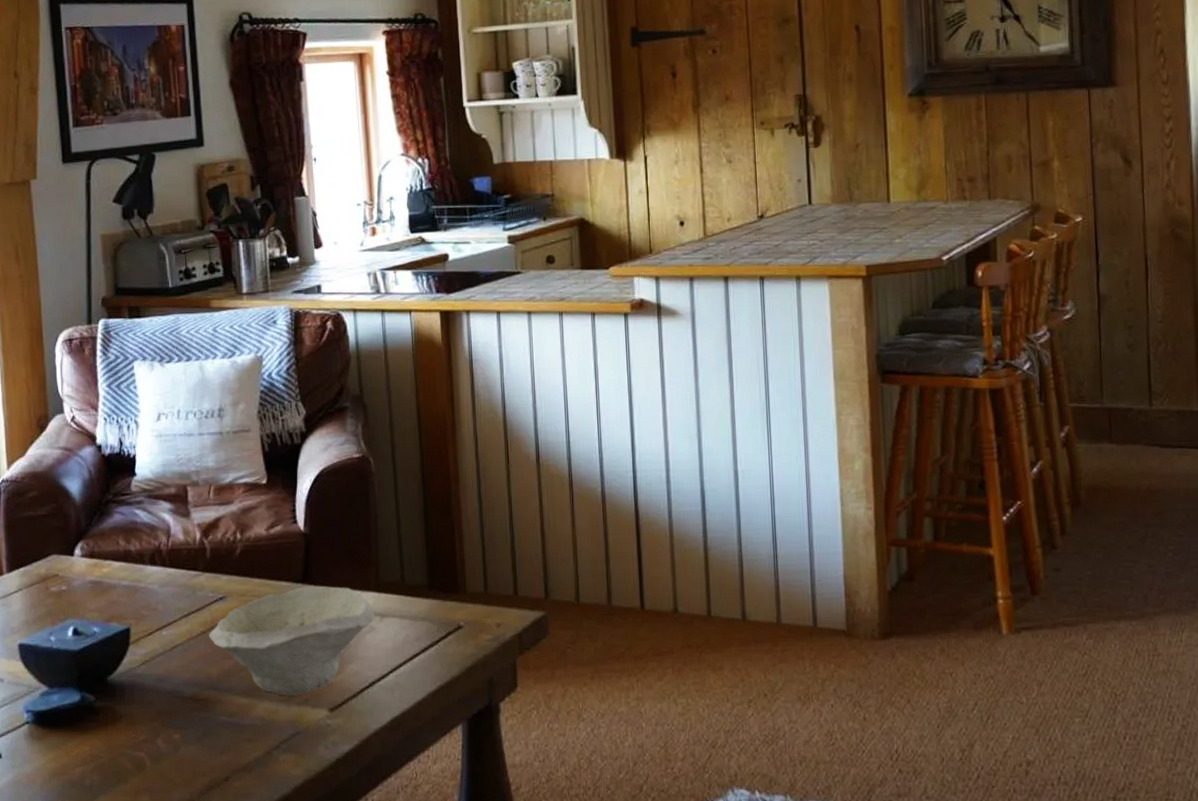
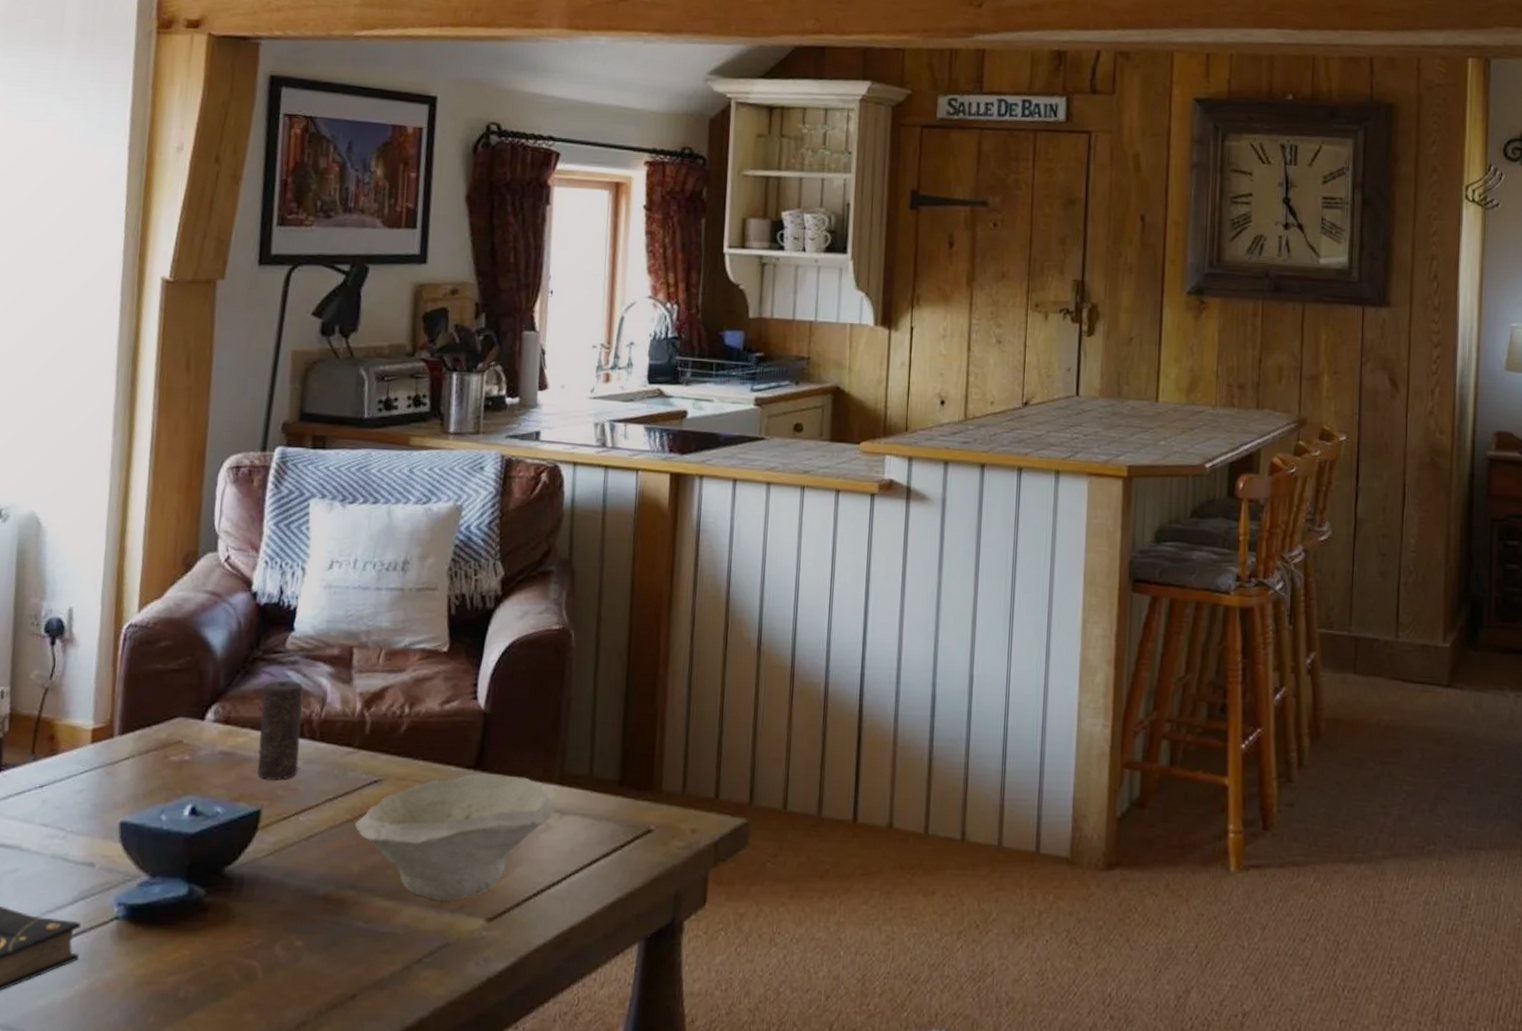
candle: none [117,517,155,603] -> present [257,679,304,781]

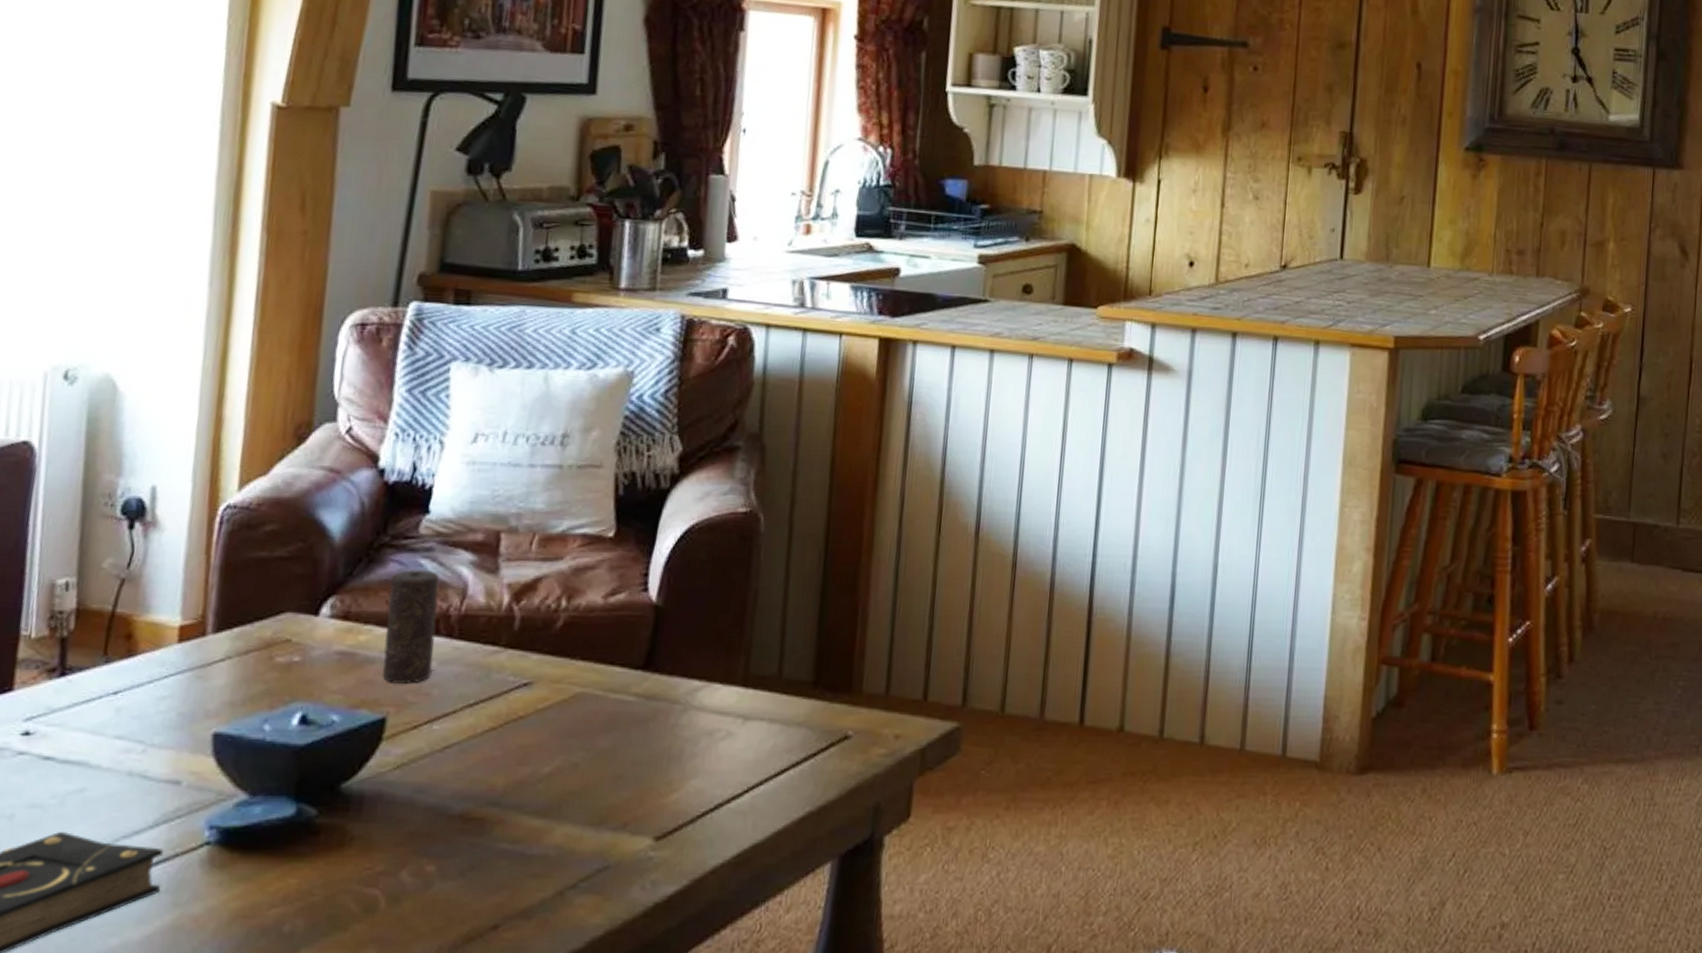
bowl: present [355,773,554,902] -> none [500,674,737,819]

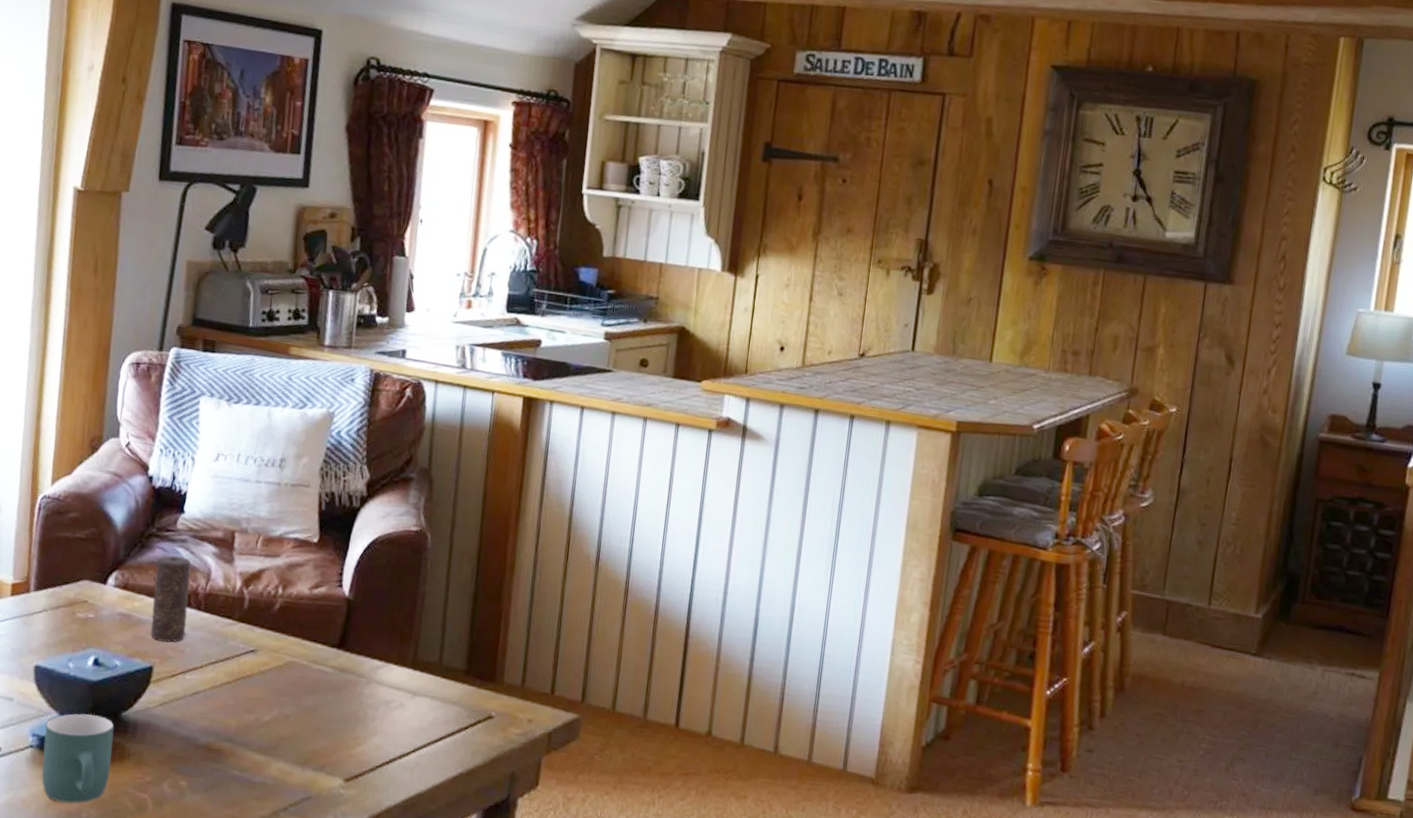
mug: none [222,790,331,915] -> present [41,714,114,804]

